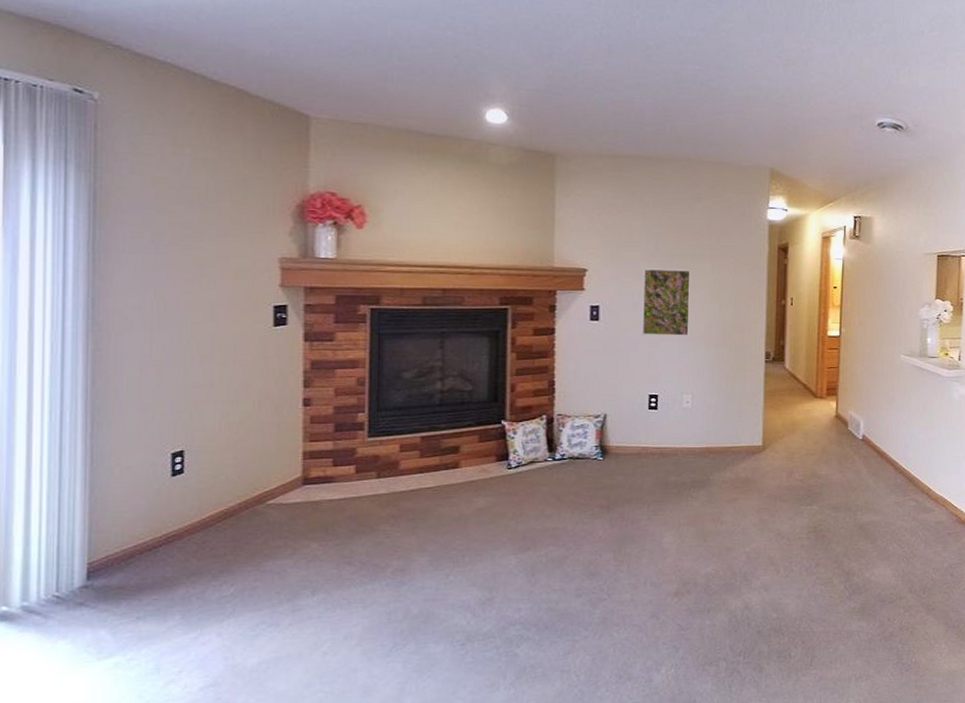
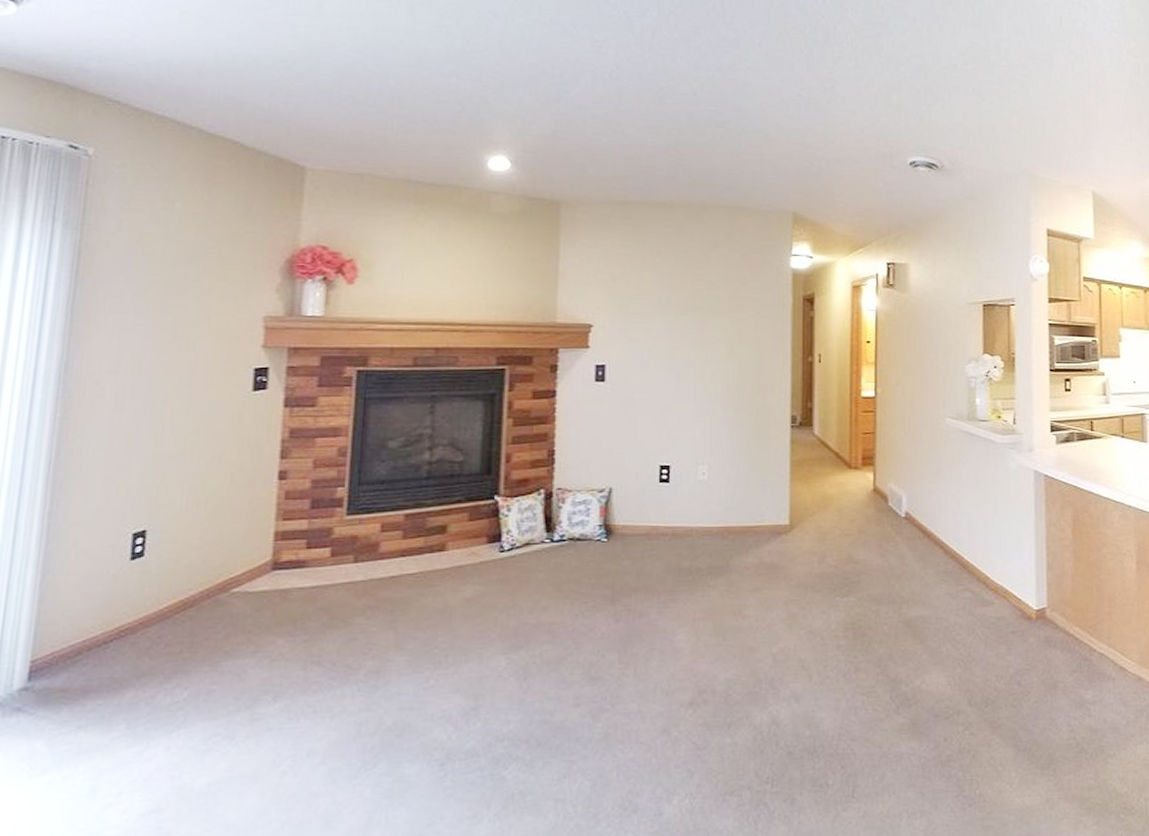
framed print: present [642,268,690,336] -> none [652,323,706,398]

